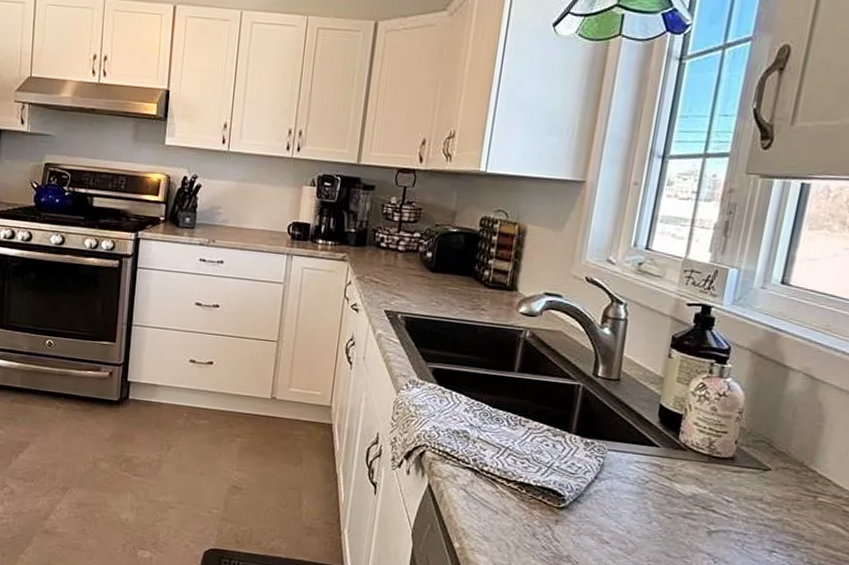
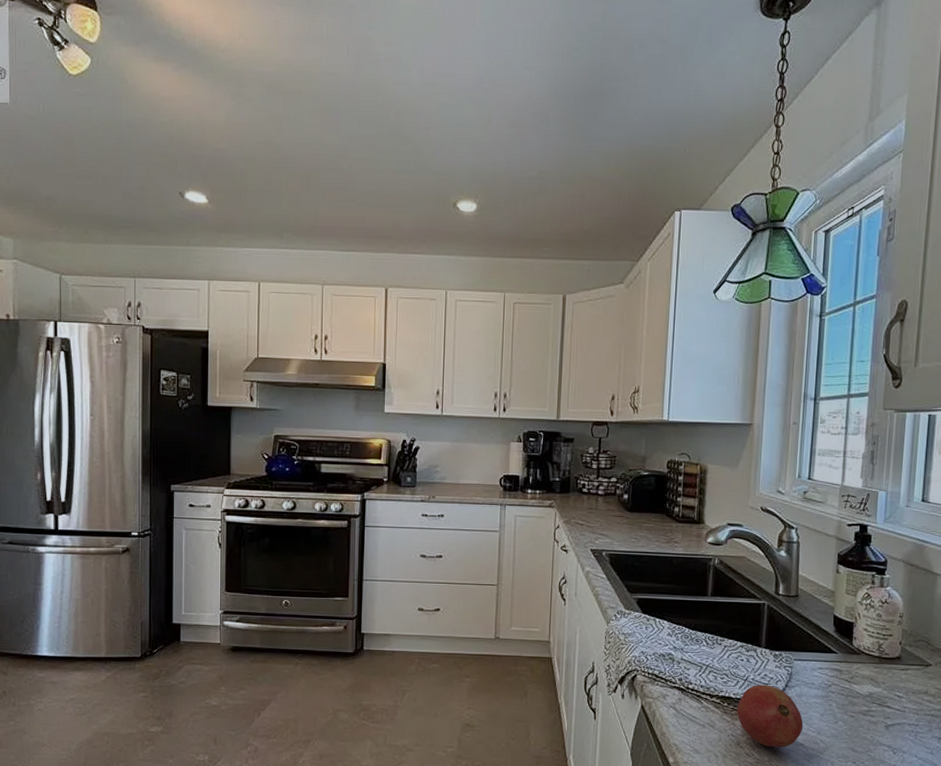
fruit: none [536,473,612,545] -> present [737,684,804,748]

